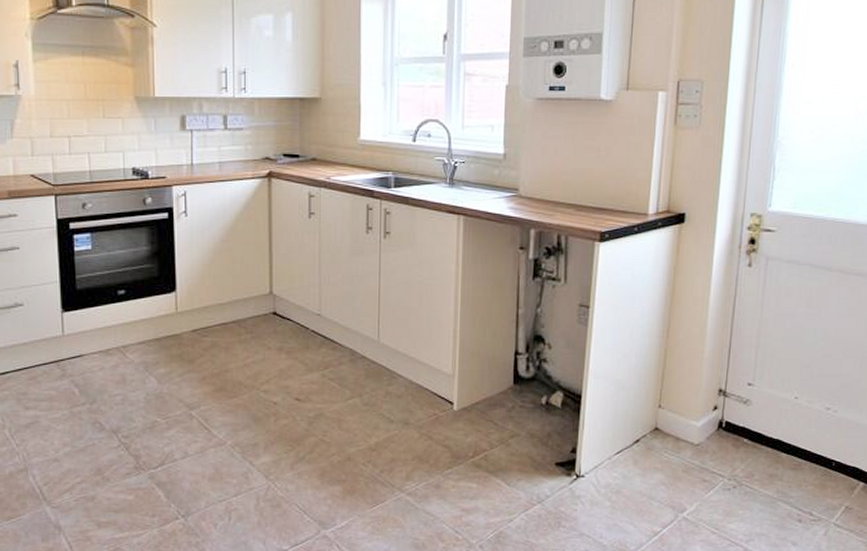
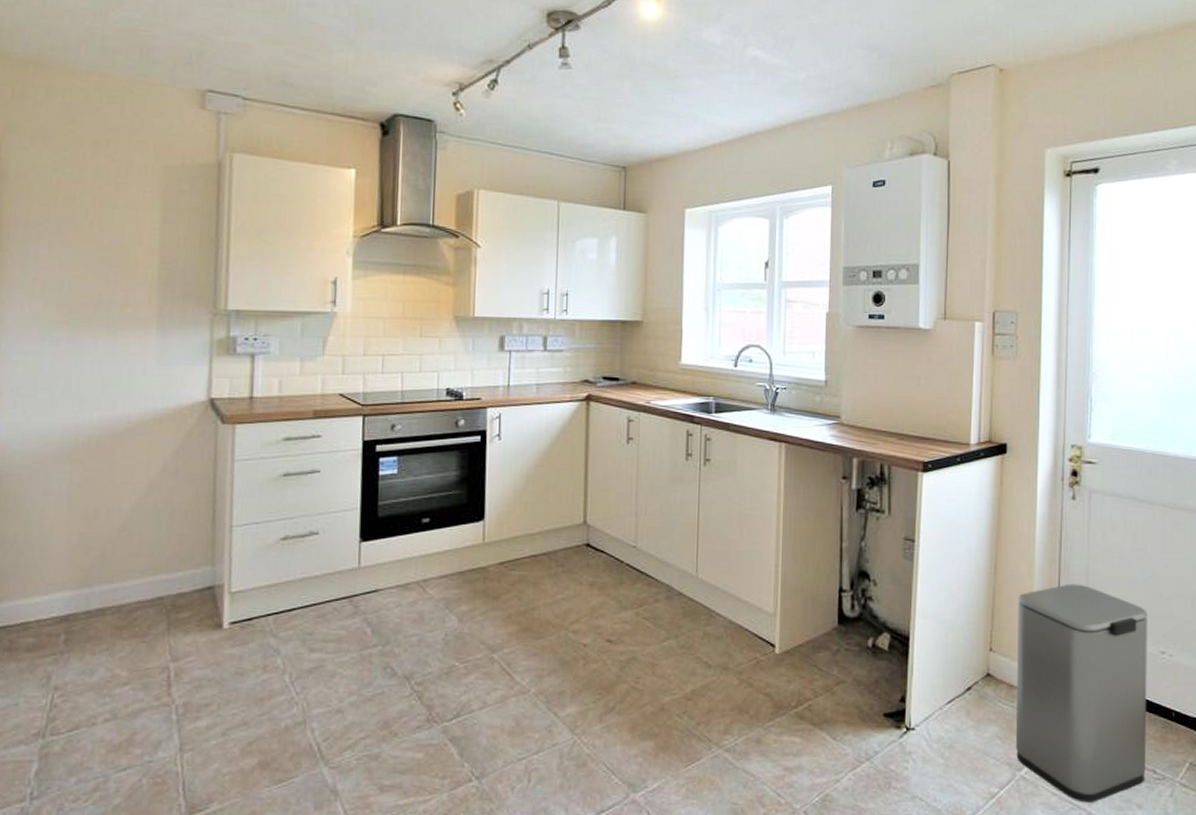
pedal bin: none [679,346,816,540] -> present [1016,584,1147,803]

